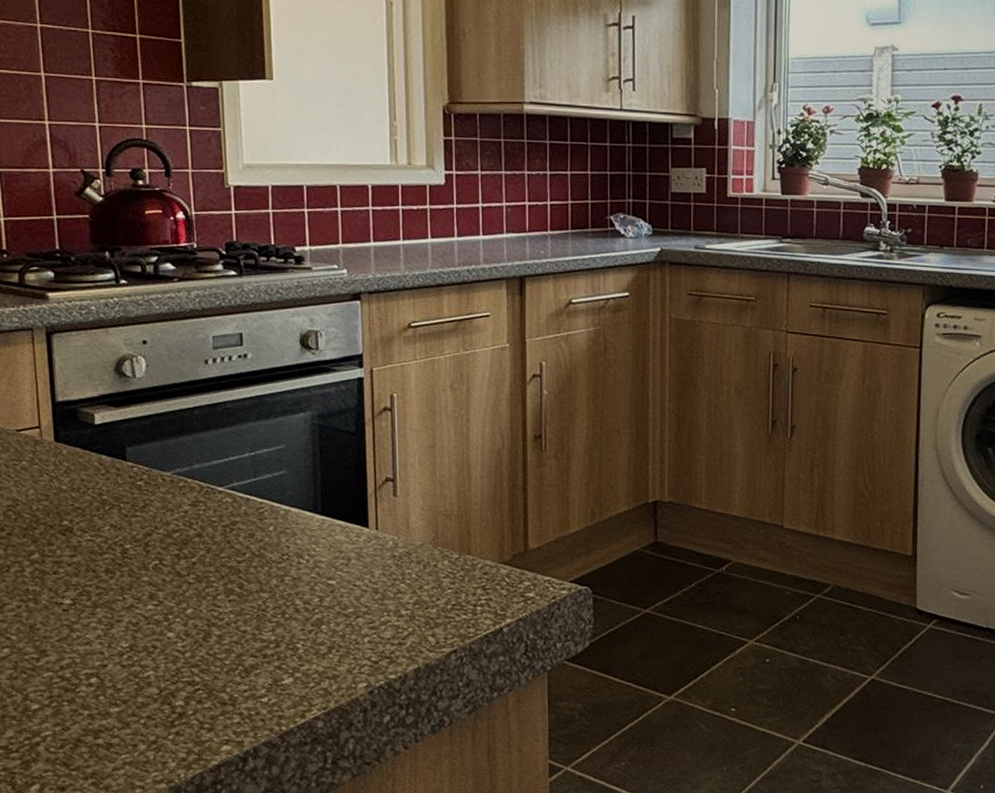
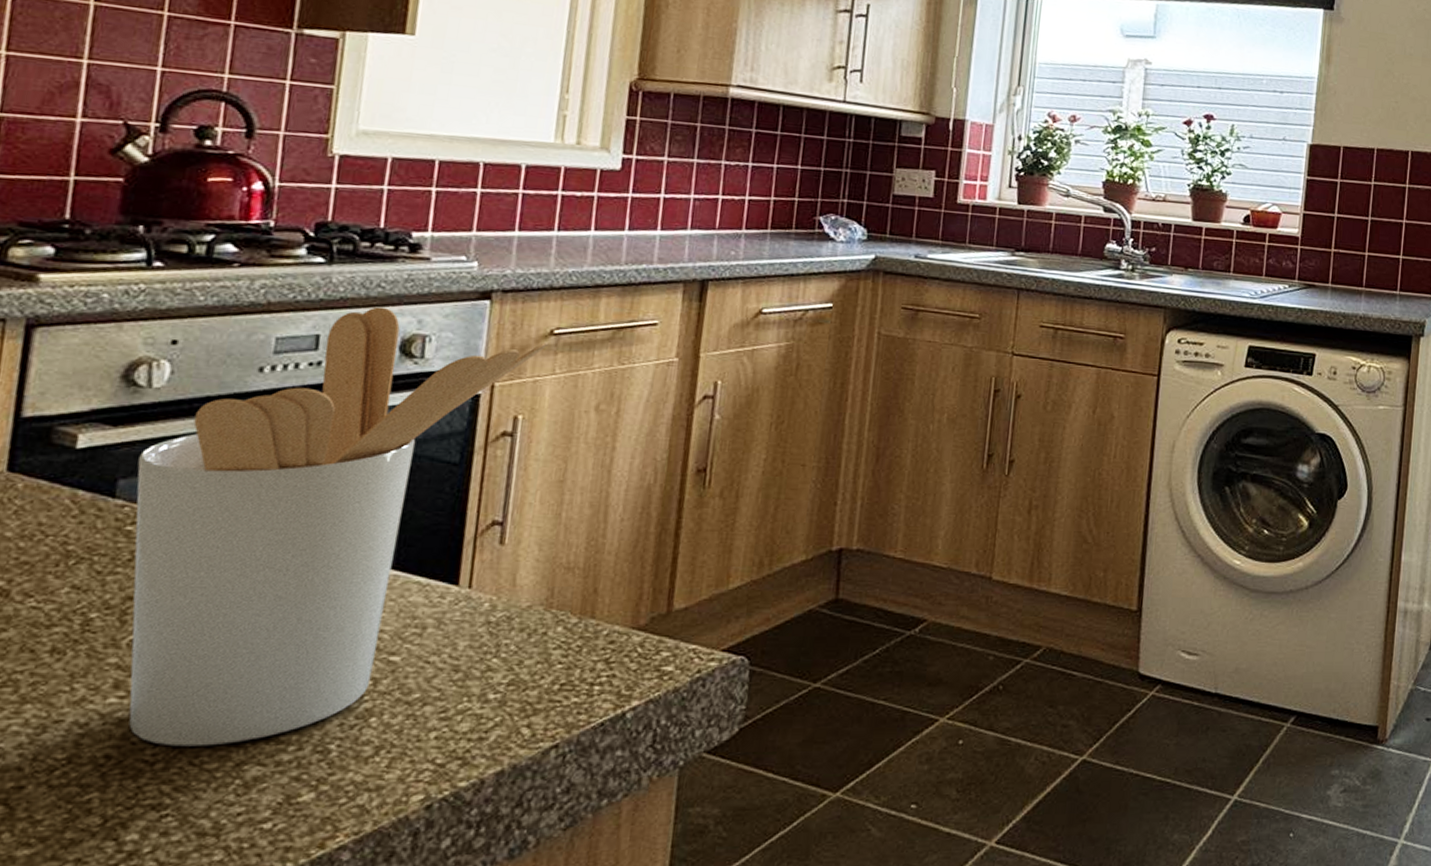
utensil holder: none [137,309,409,642] -> present [129,307,549,747]

